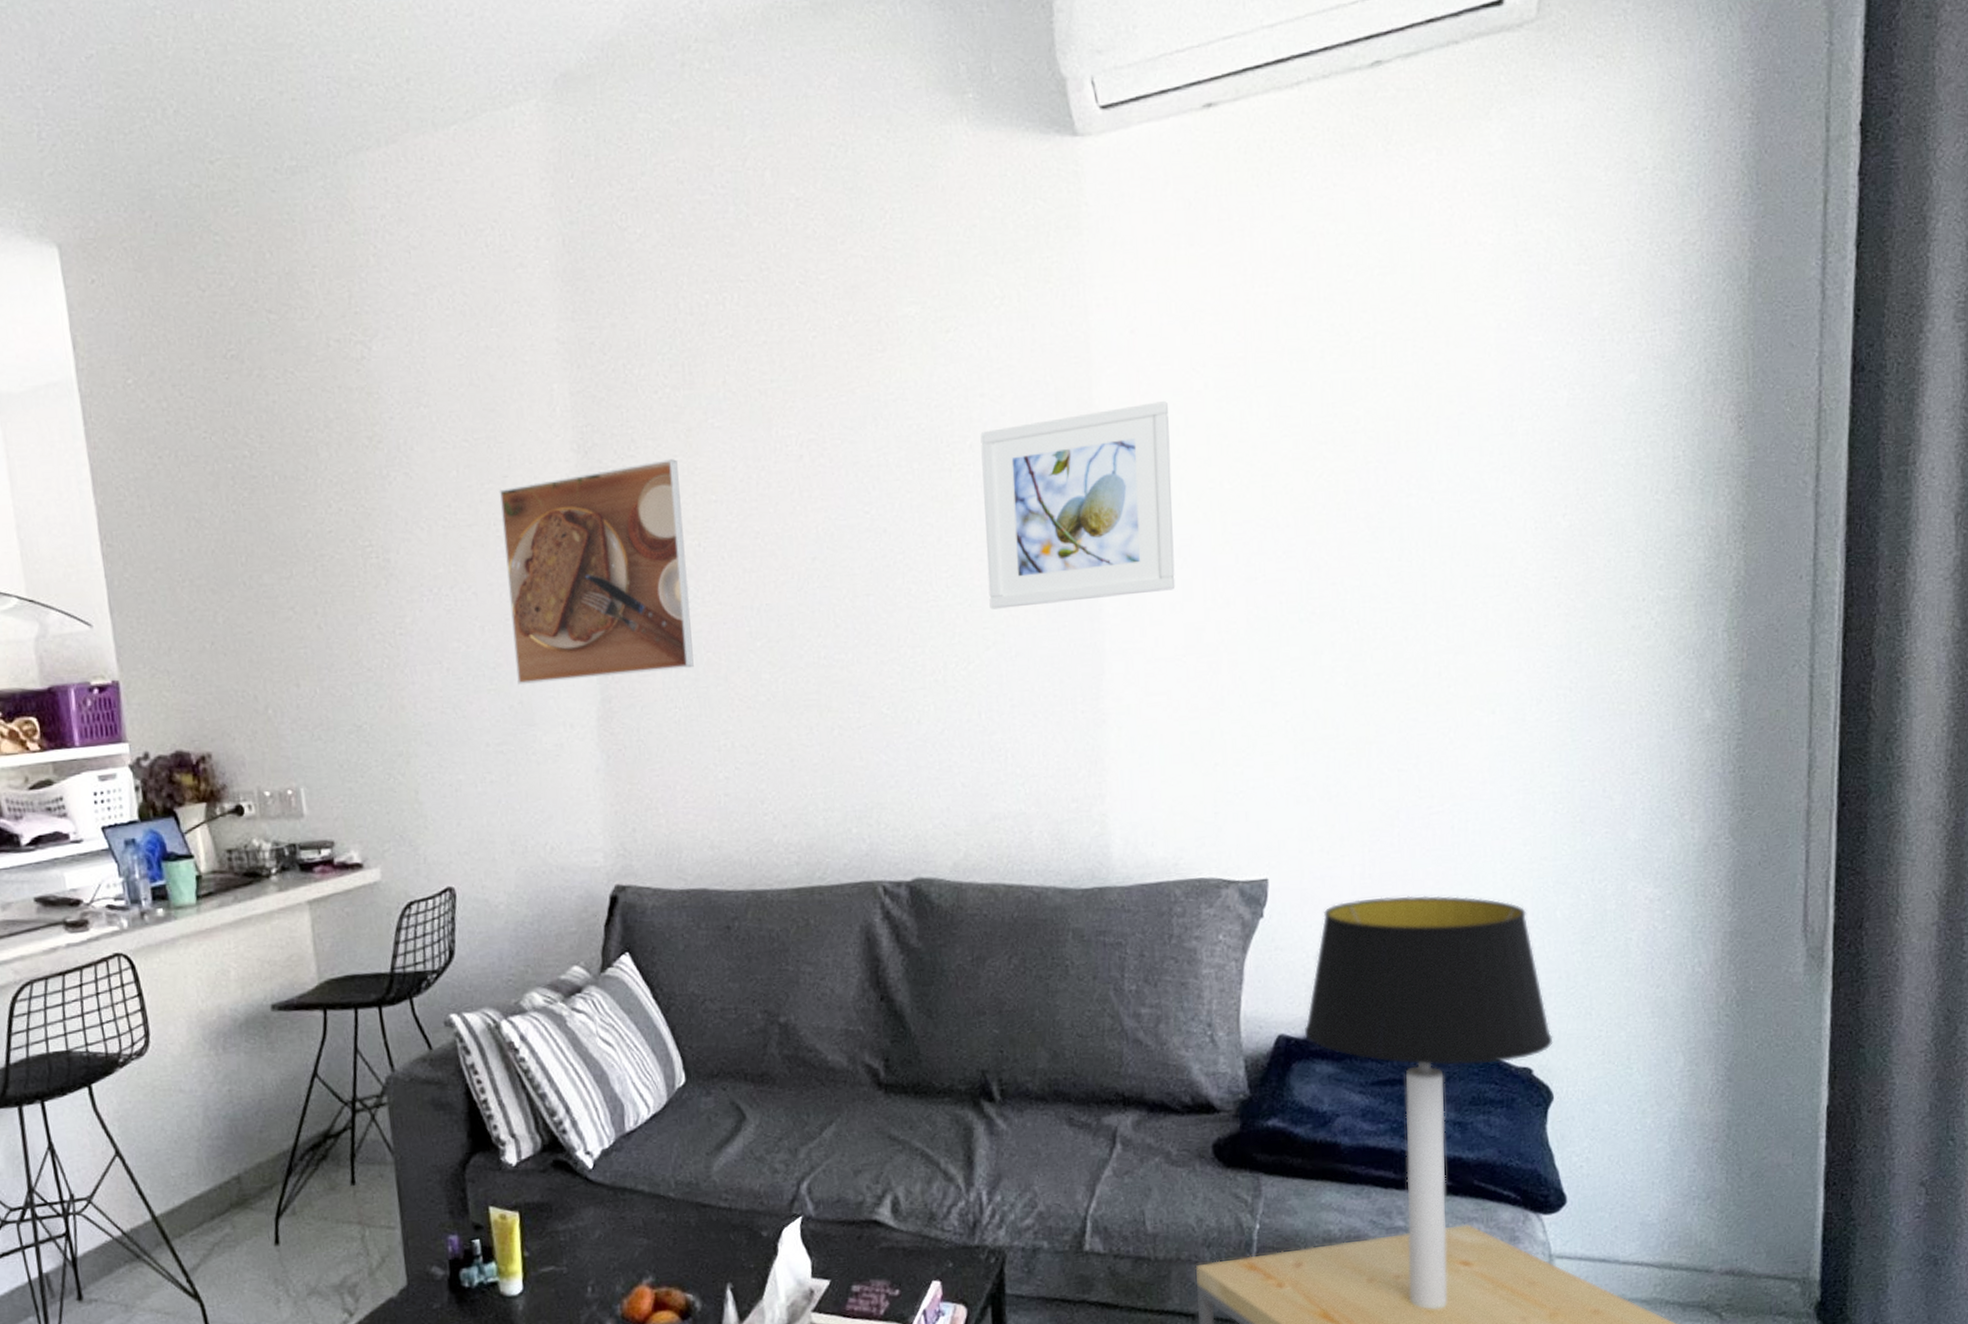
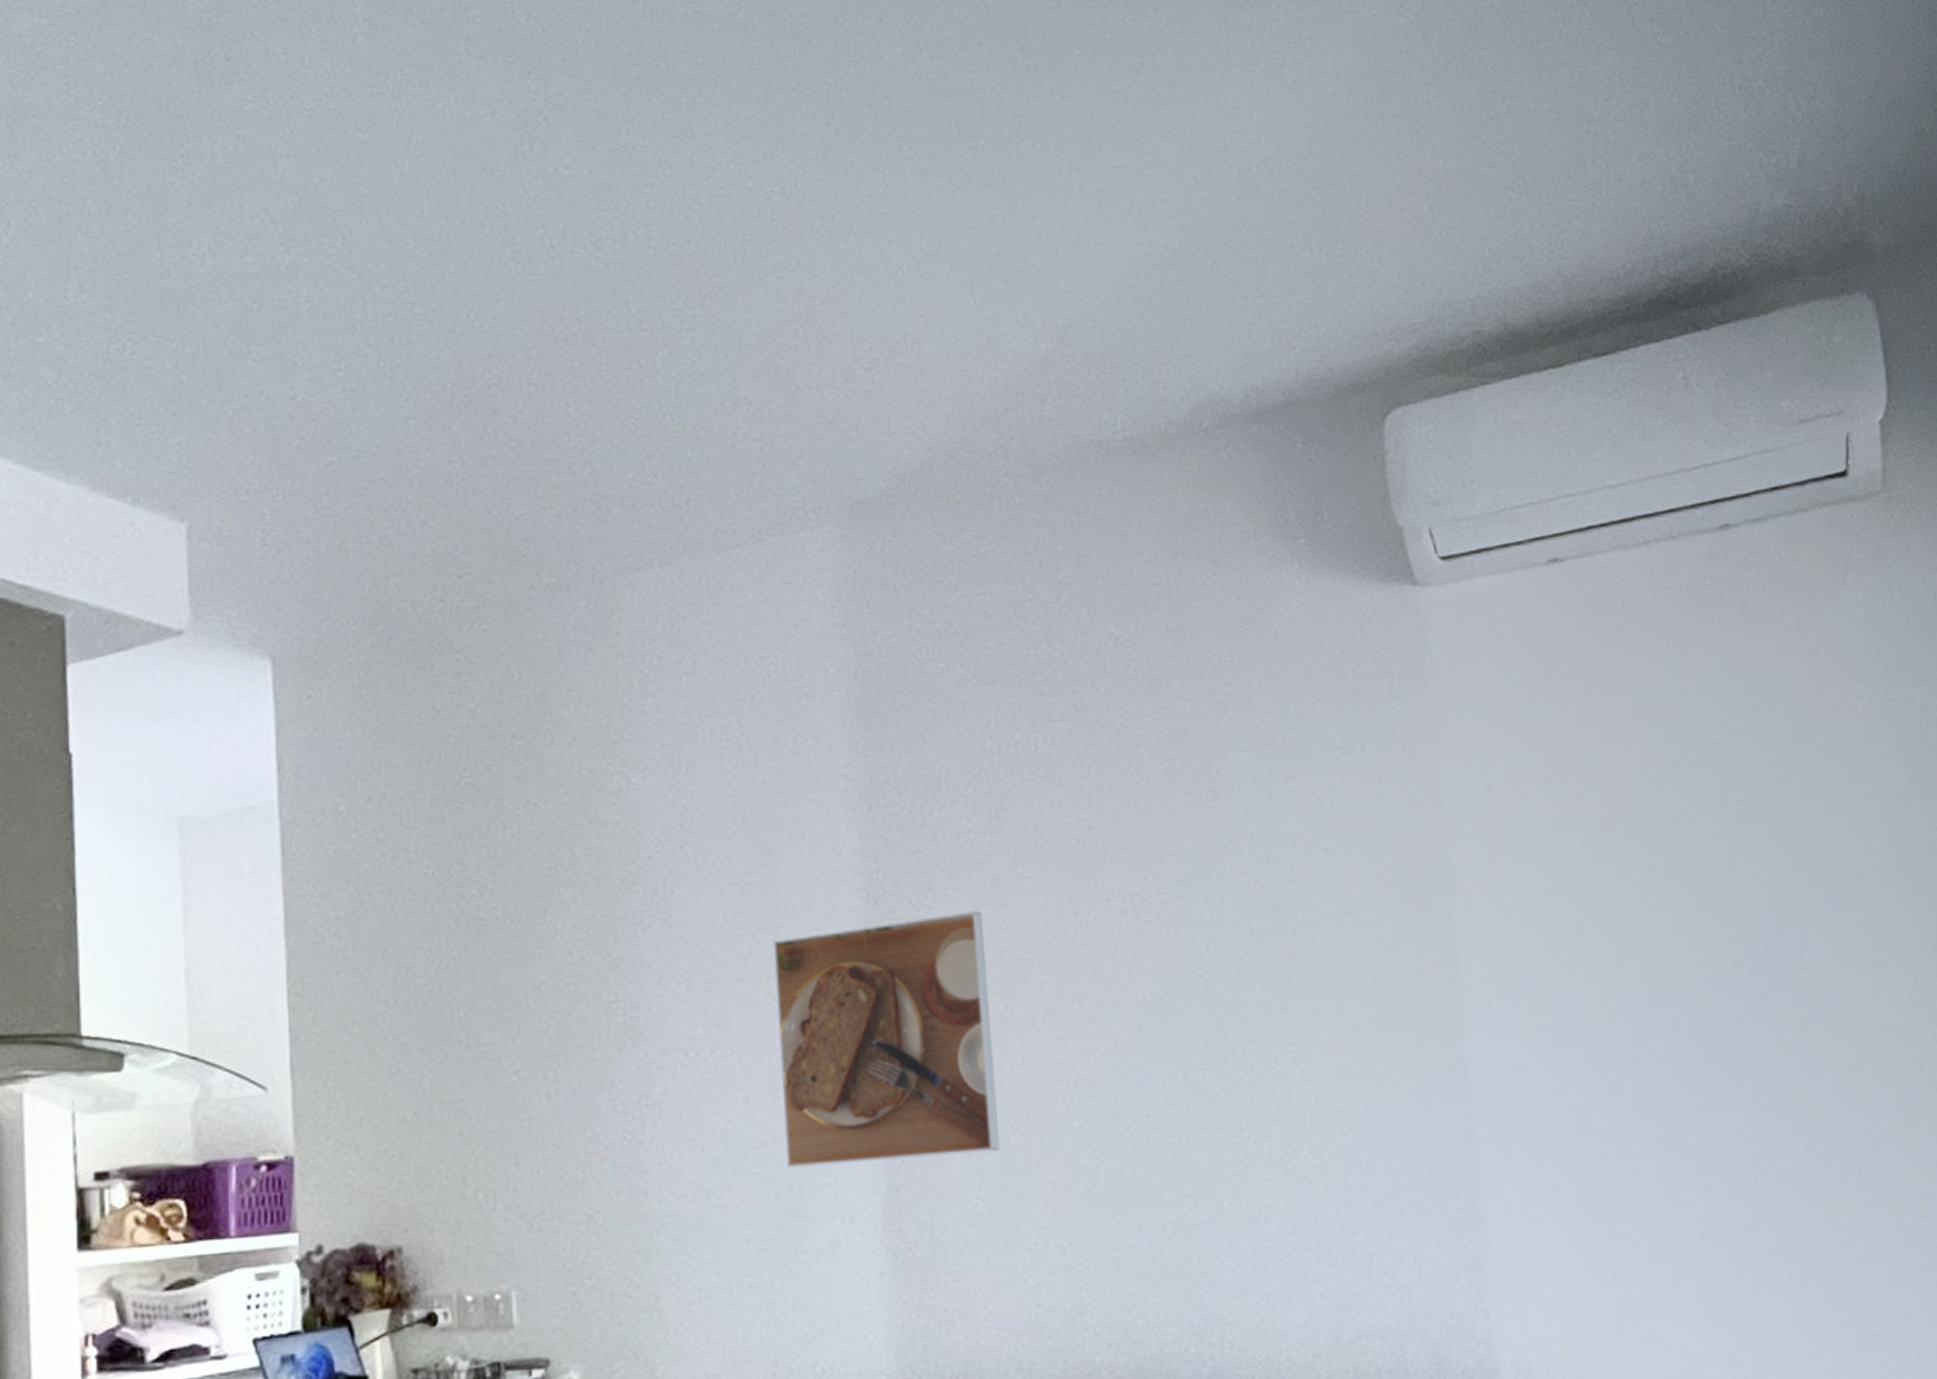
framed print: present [980,401,1176,610] -> none [1326,862,1554,1089]

